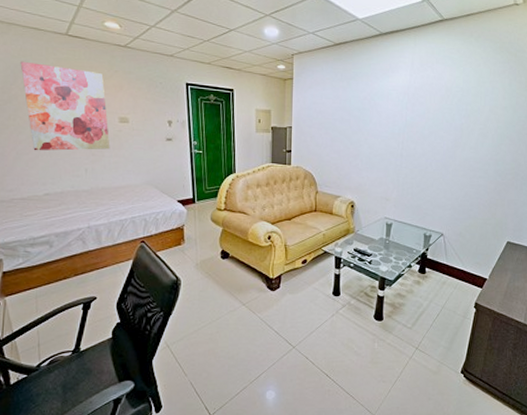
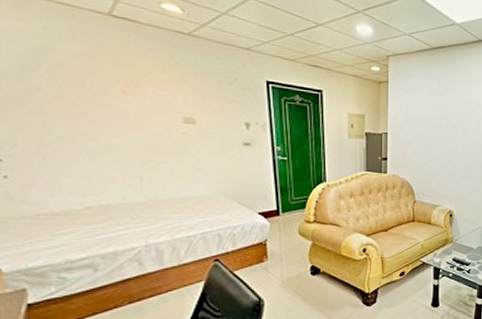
wall art: present [20,61,110,151] -> none [44,43,173,156]

